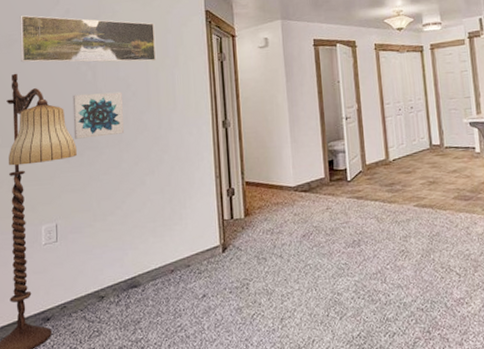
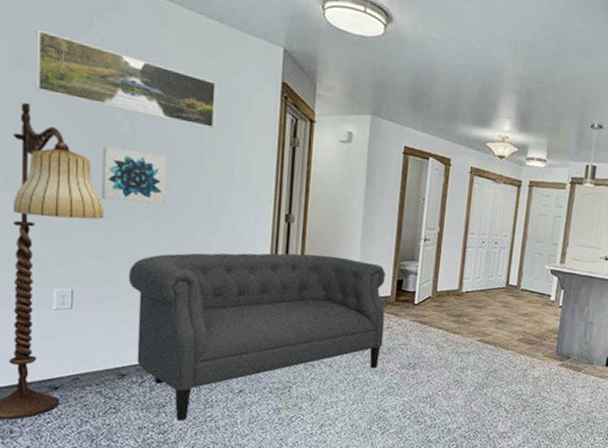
sofa: none [99,149,326,335] -> present [128,253,385,421]

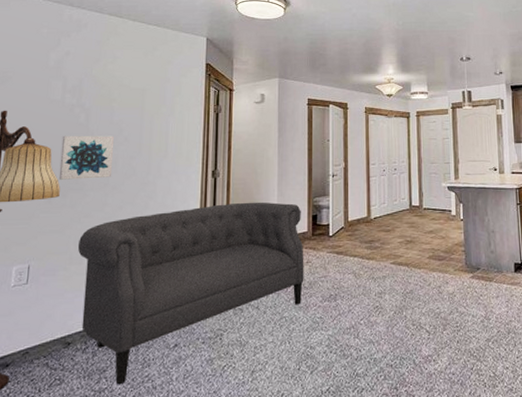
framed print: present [35,30,217,129] -> none [13,54,155,109]

